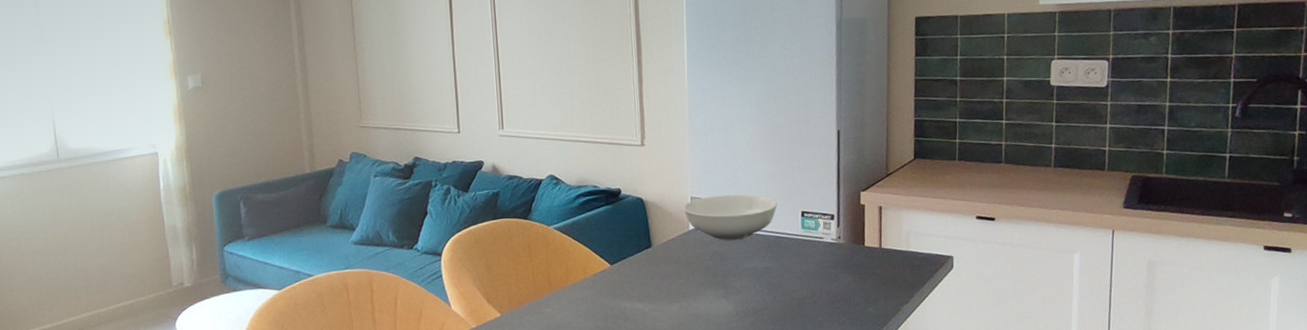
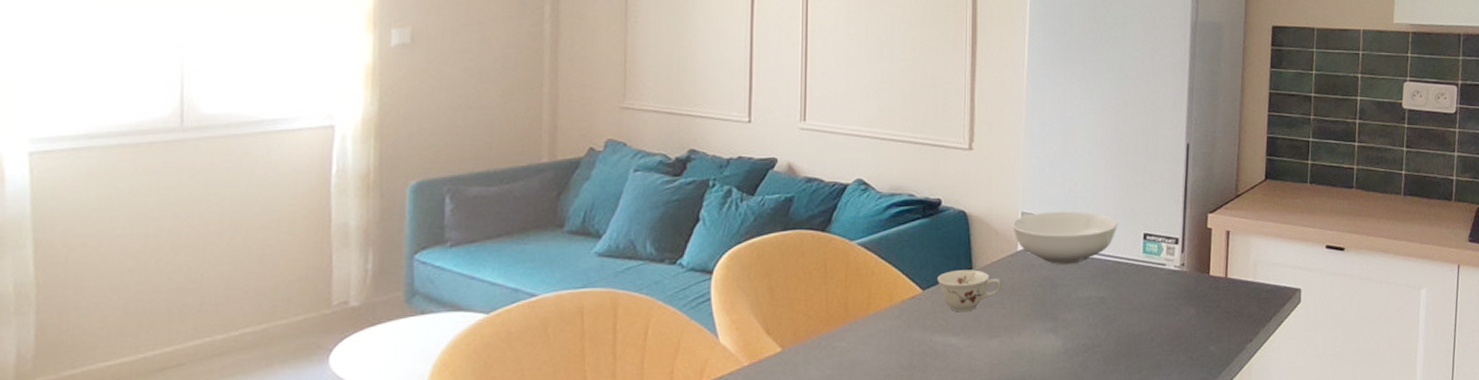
teacup: none [622,247,677,283] -> present [936,269,1001,312]

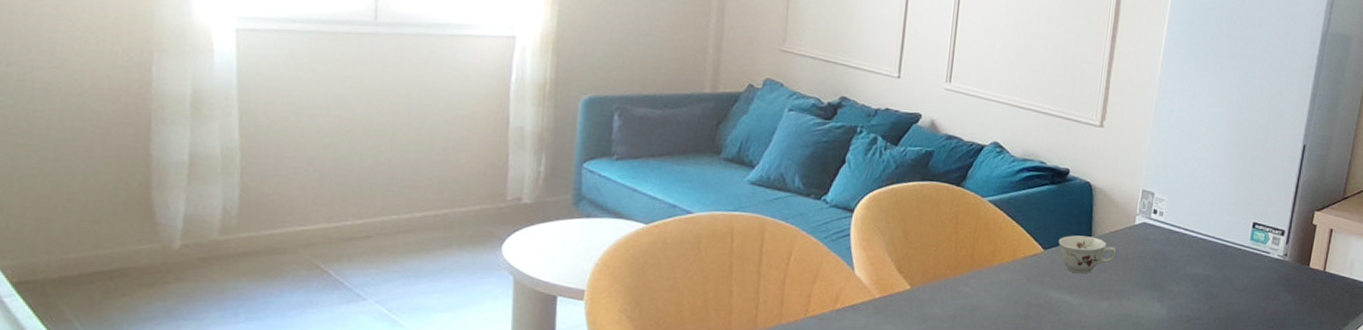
bowl: present [1012,211,1118,265] -> none [1132,192,1231,243]

